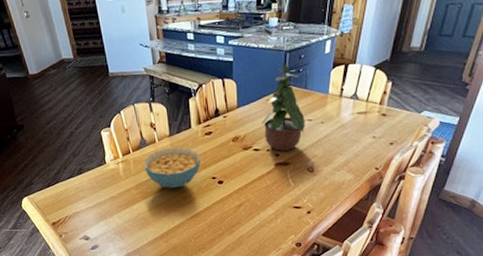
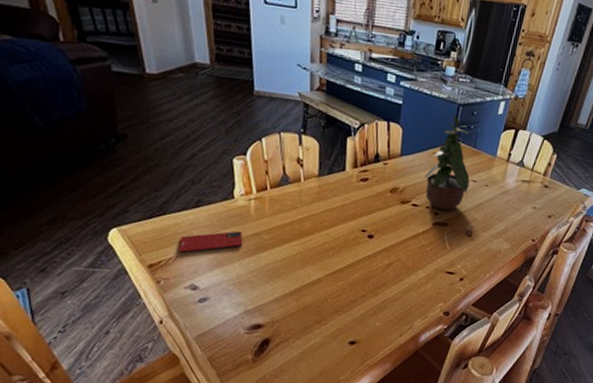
smartphone: none [71,189,118,212] -> present [178,231,243,253]
cereal bowl: present [144,147,201,188] -> none [282,189,351,238]

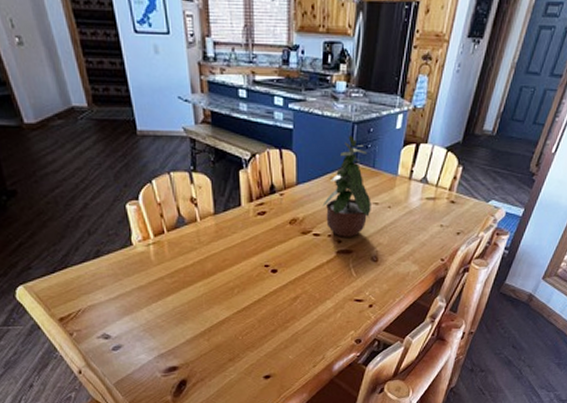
smartphone: present [178,231,243,253] -> none [85,277,148,304]

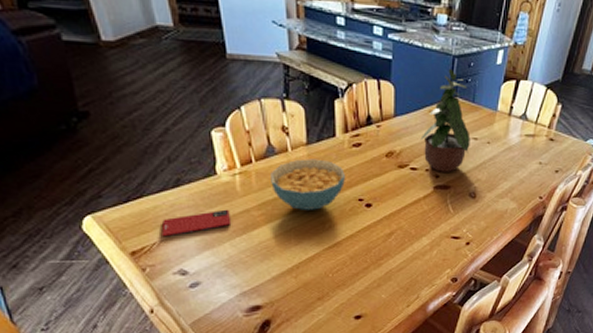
smartphone: none [85,277,148,304] -> present [161,209,232,237]
cereal bowl: none [182,228,251,277] -> present [271,159,345,210]

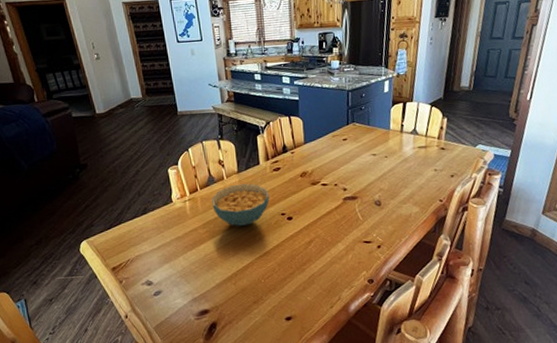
smartphone: present [161,209,232,237] -> none [133,229,184,255]
potted plant: present [420,68,471,172] -> none [327,100,371,186]

